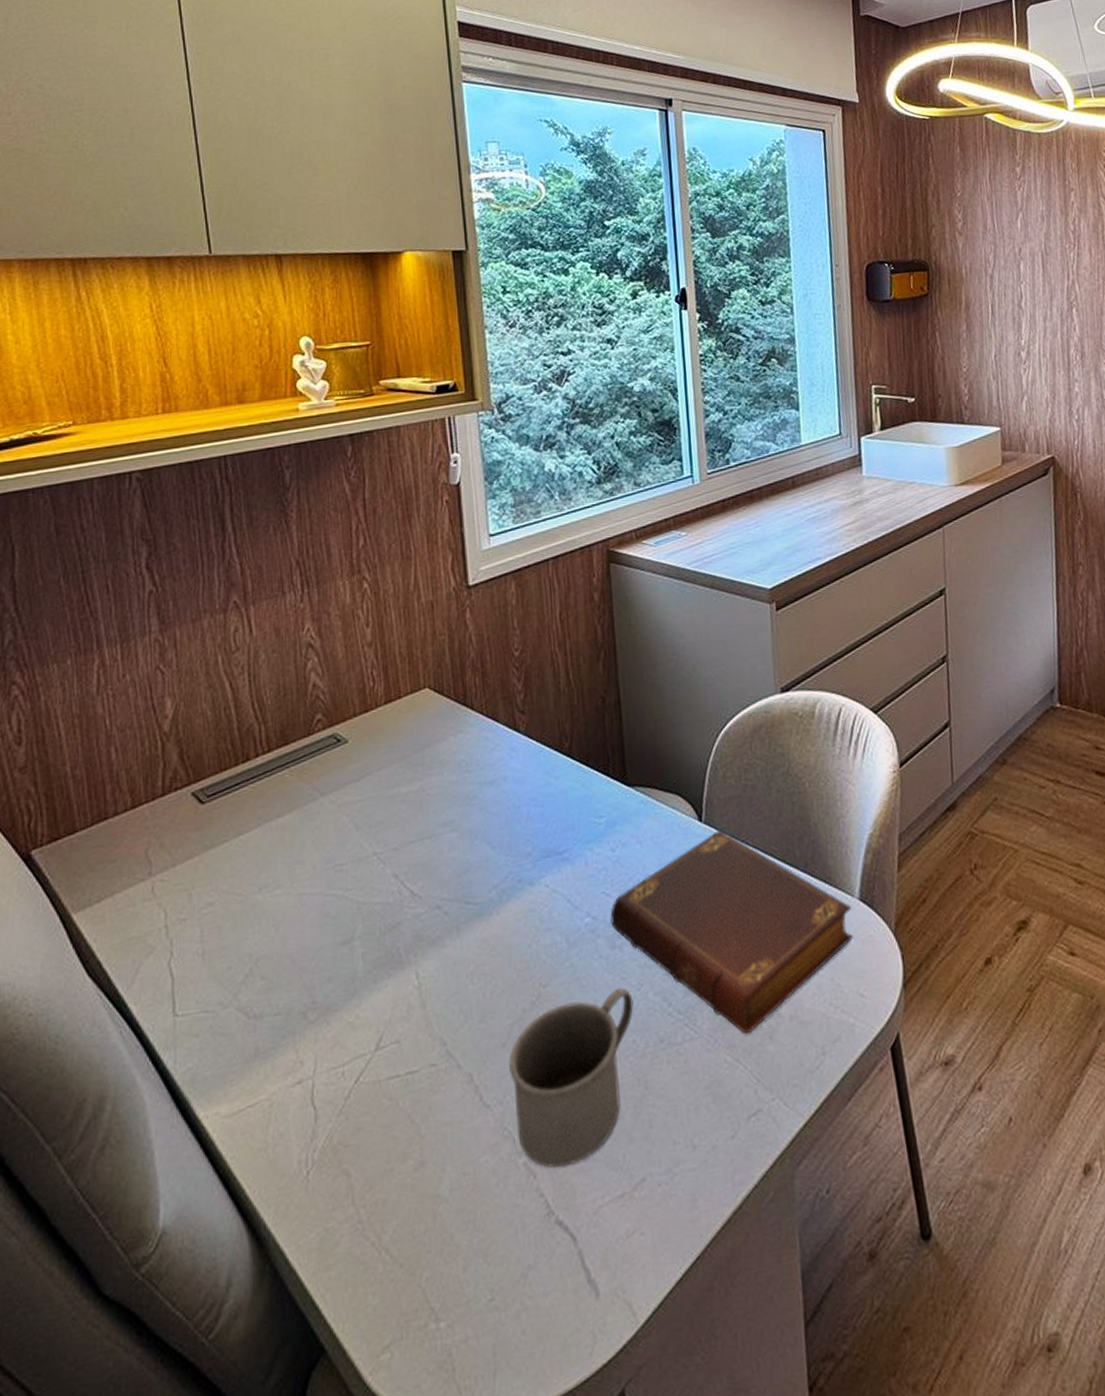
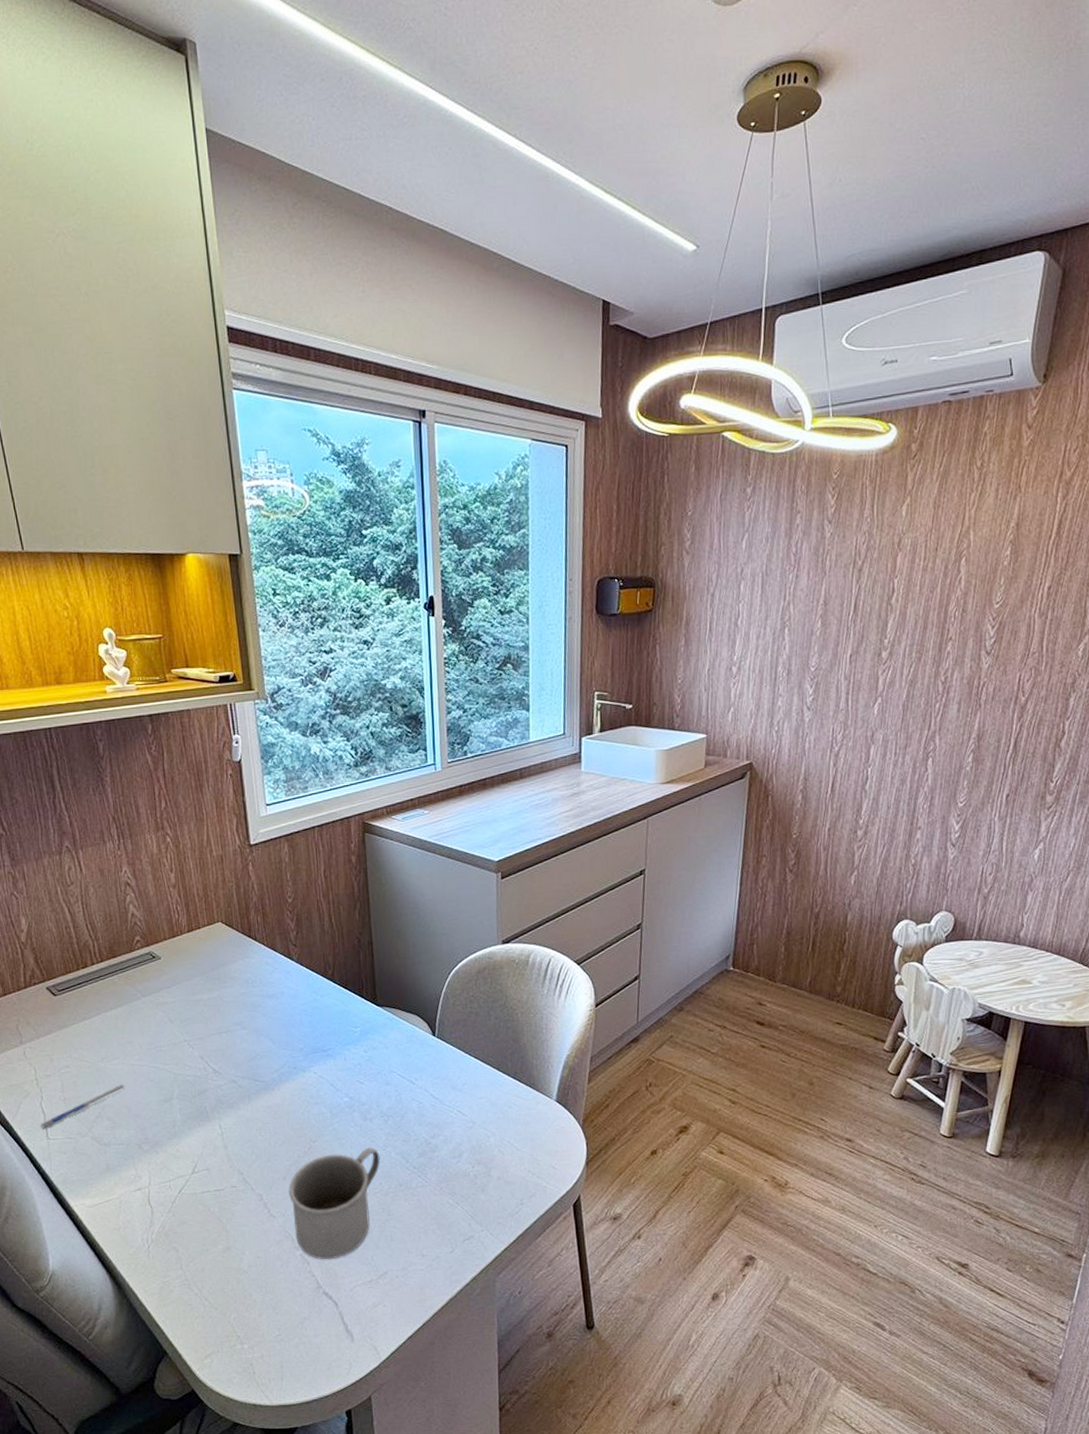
pen: none [165,923,289,1002] -> present [40,1084,125,1130]
book: present [610,829,853,1035] -> none [363,1042,549,1187]

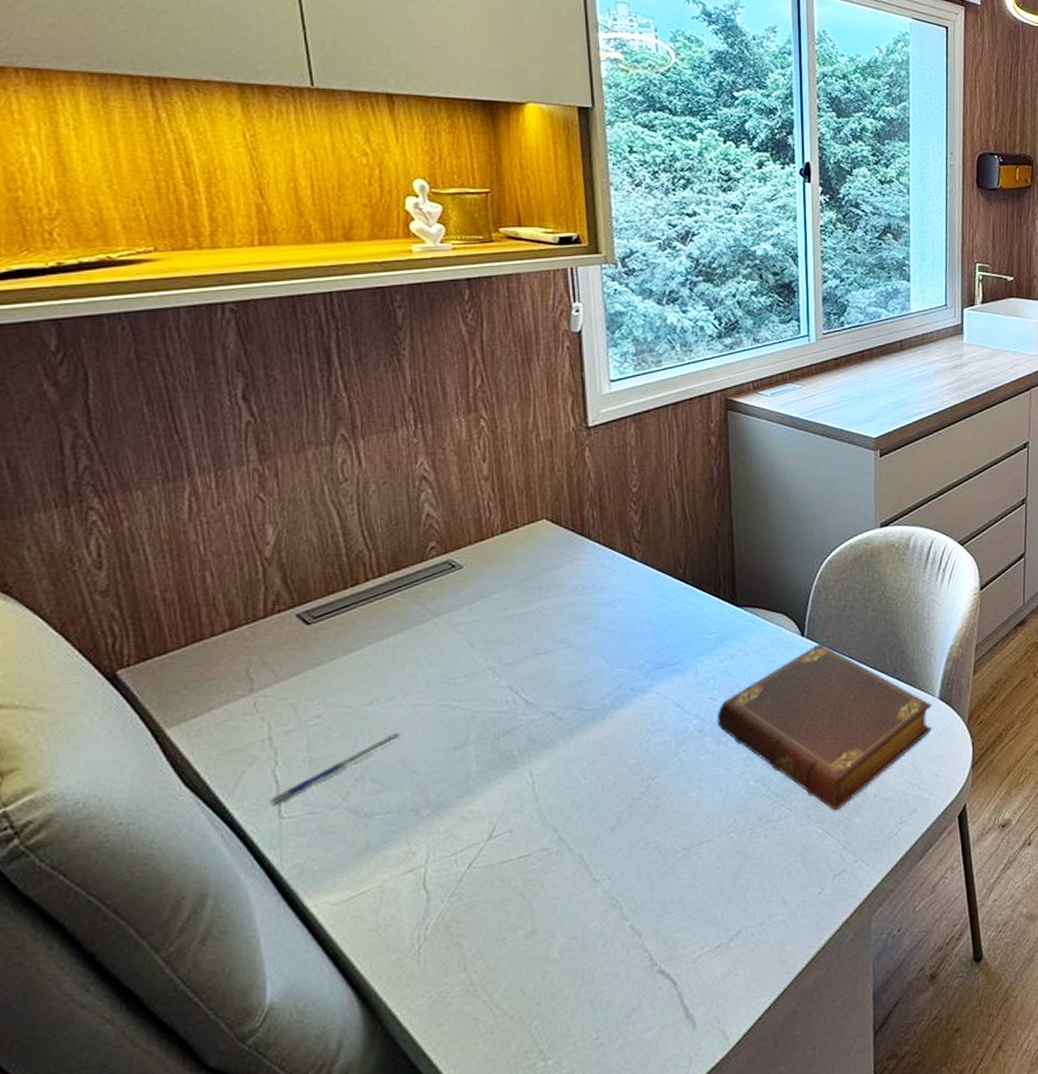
mug: present [288,1147,380,1260] -> none [618,776,736,928]
book: none [363,1042,549,1187] -> present [717,642,932,811]

